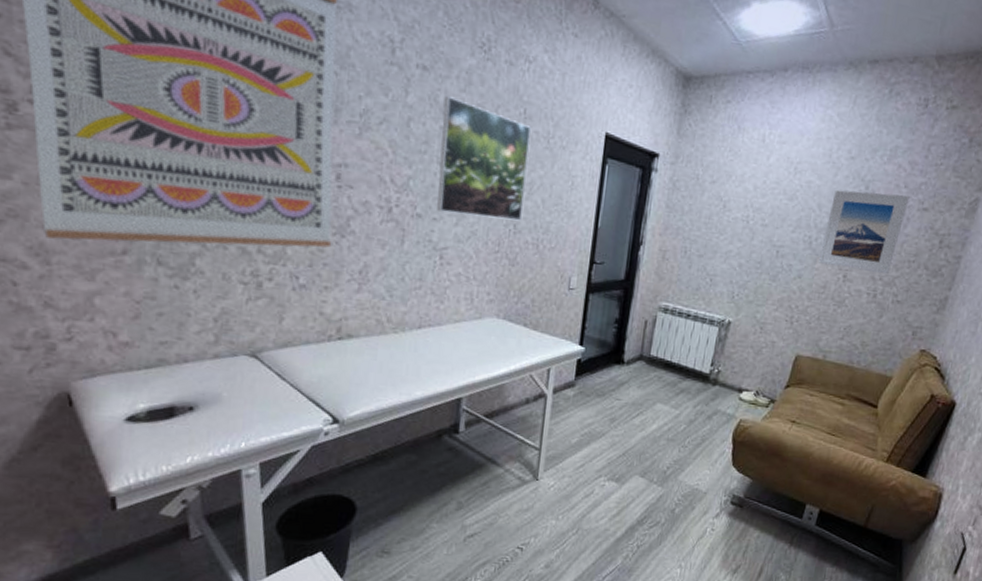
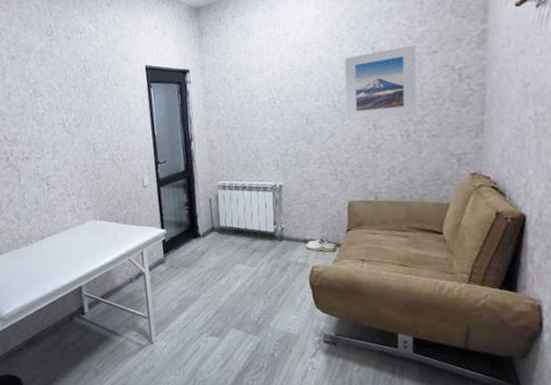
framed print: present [437,96,531,221] -> none [29,71,98,152]

